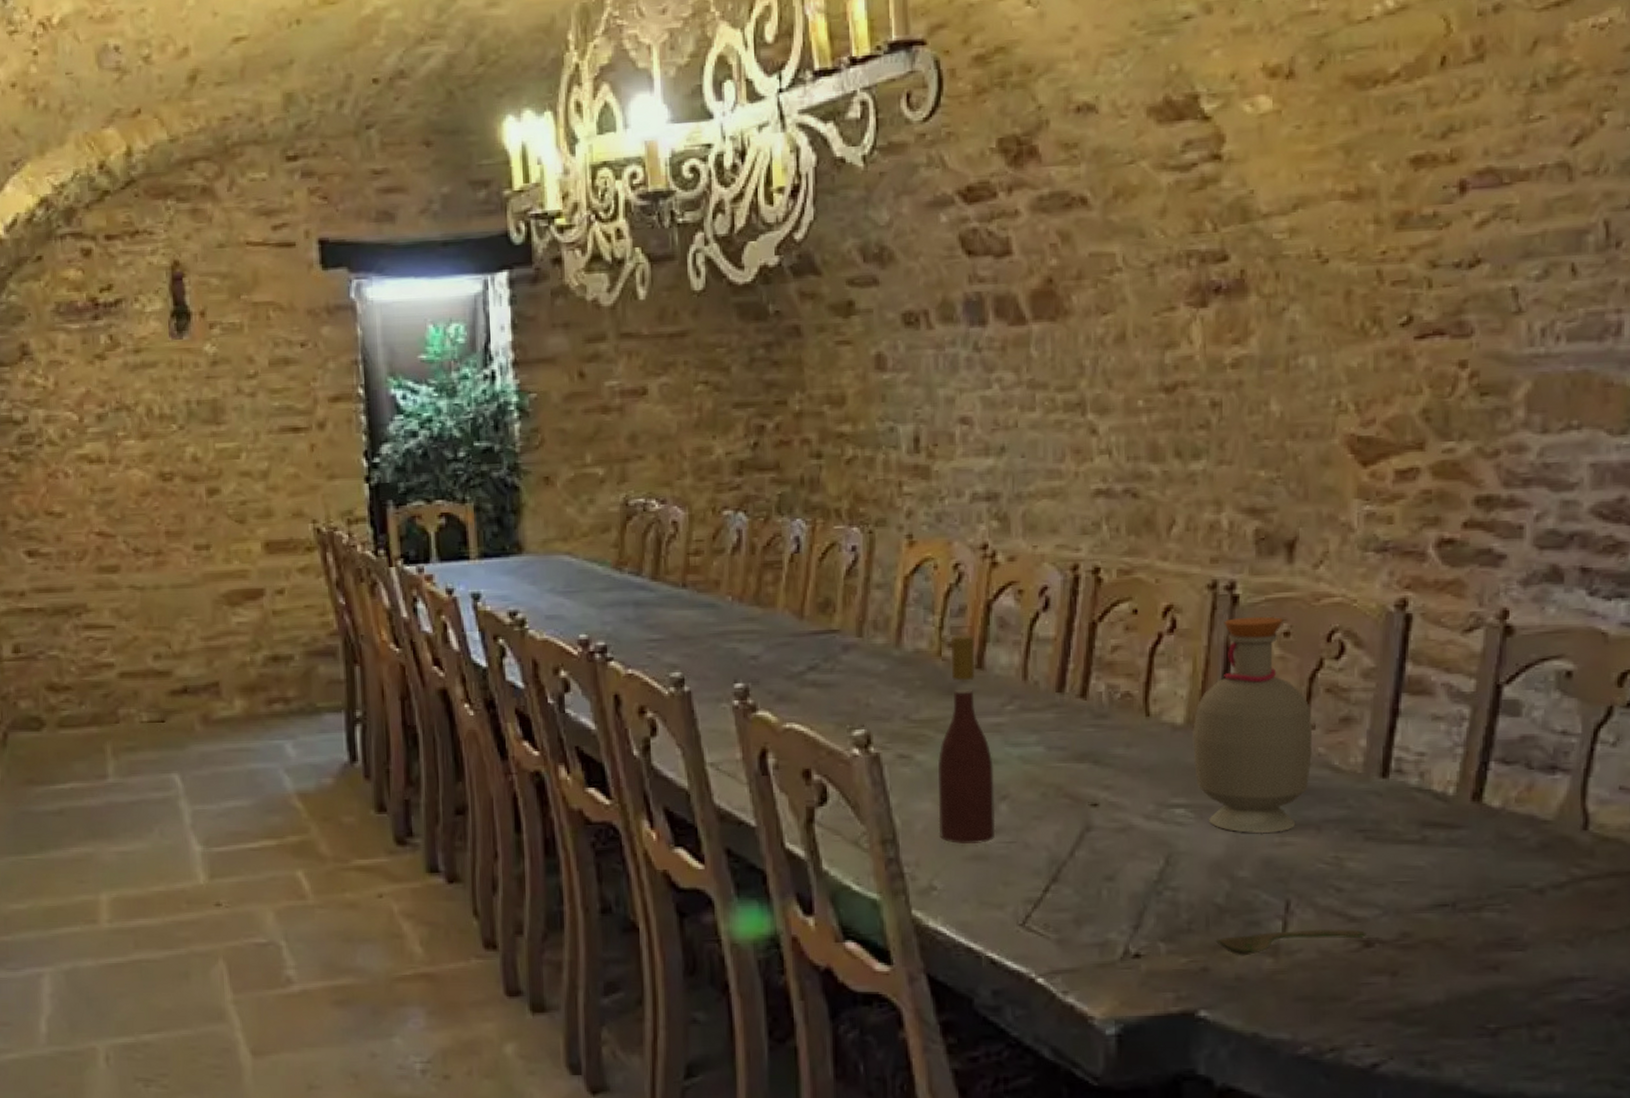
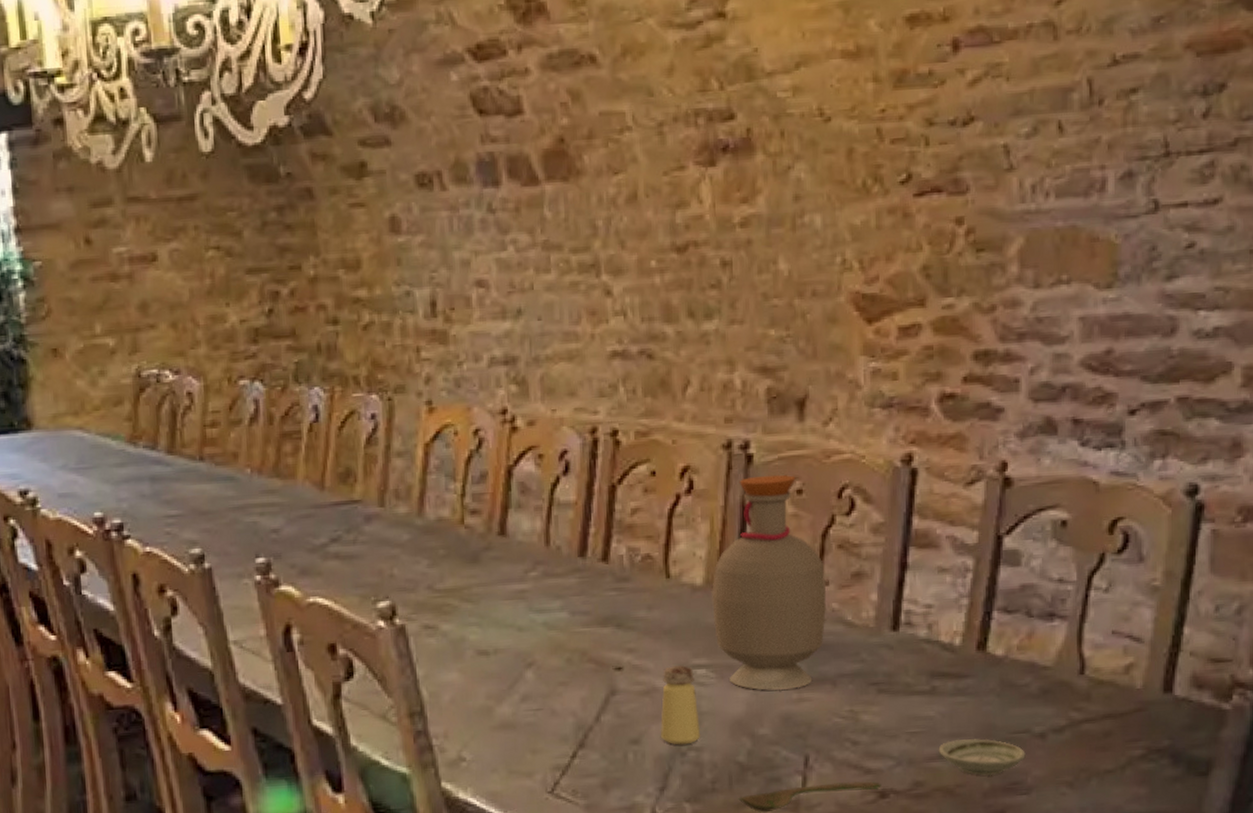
wine bottle: present [938,635,996,844] -> none [464,501,523,713]
saltshaker: none [1136,804,1177,884] -> present [661,665,700,745]
saucer: none [1428,890,1522,930] -> present [938,738,1026,776]

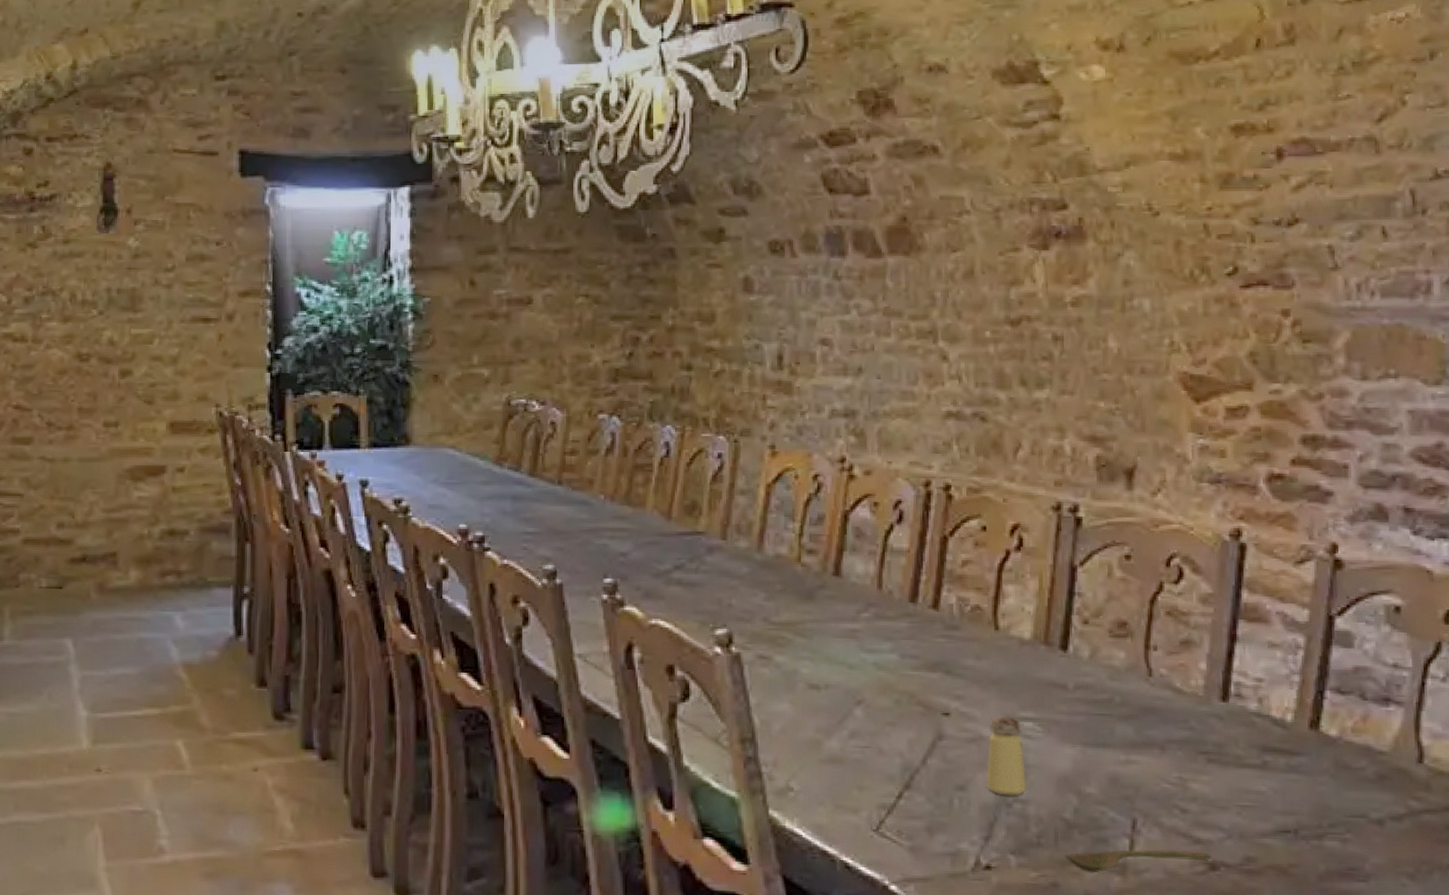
bottle: present [712,474,826,690] -> none [1040,538,1154,750]
saucer: present [938,738,1026,776] -> none [1270,817,1363,859]

